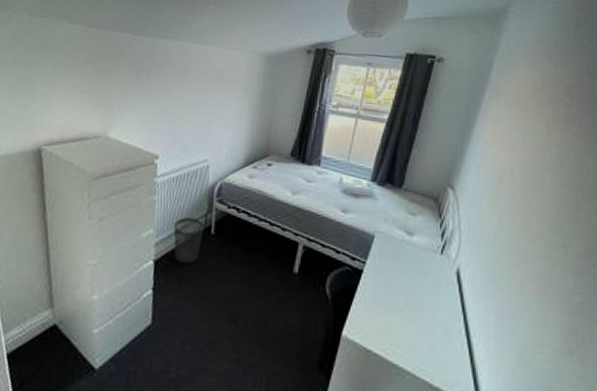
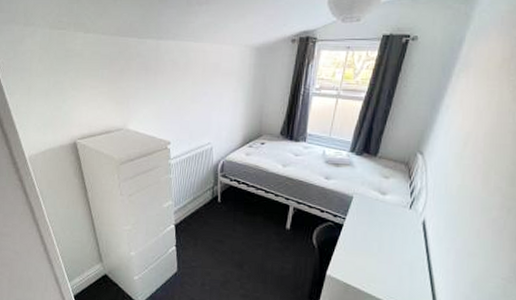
wastebasket: present [173,217,205,264] -> none [188,189,212,226]

